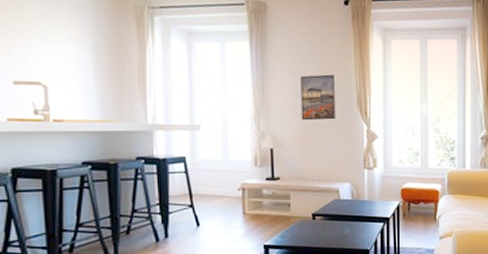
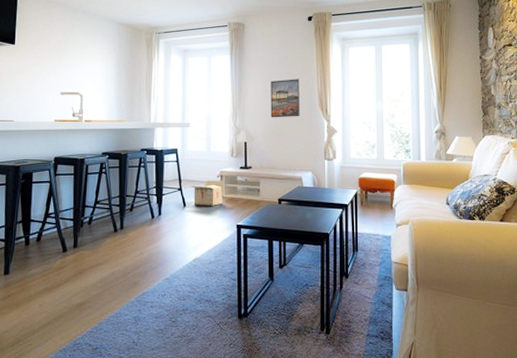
cardboard box: none [205,193,248,225] -> present [190,179,225,206]

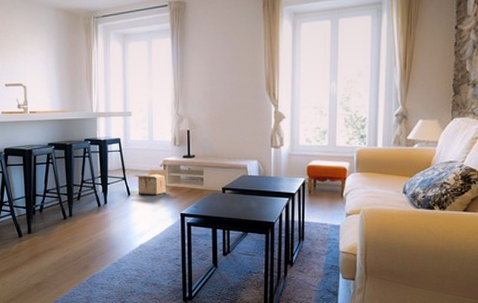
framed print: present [270,79,300,118] -> none [214,61,246,104]

